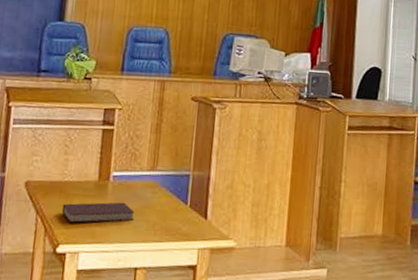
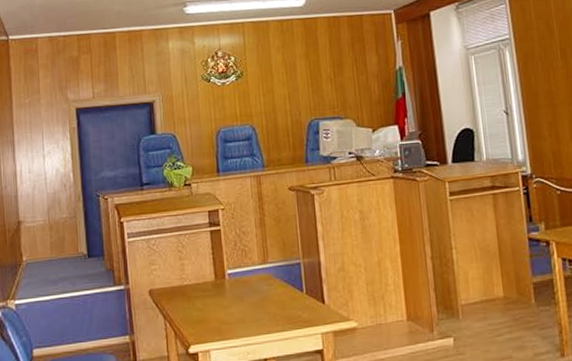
notebook: present [61,202,135,223] -> none [186,297,255,324]

